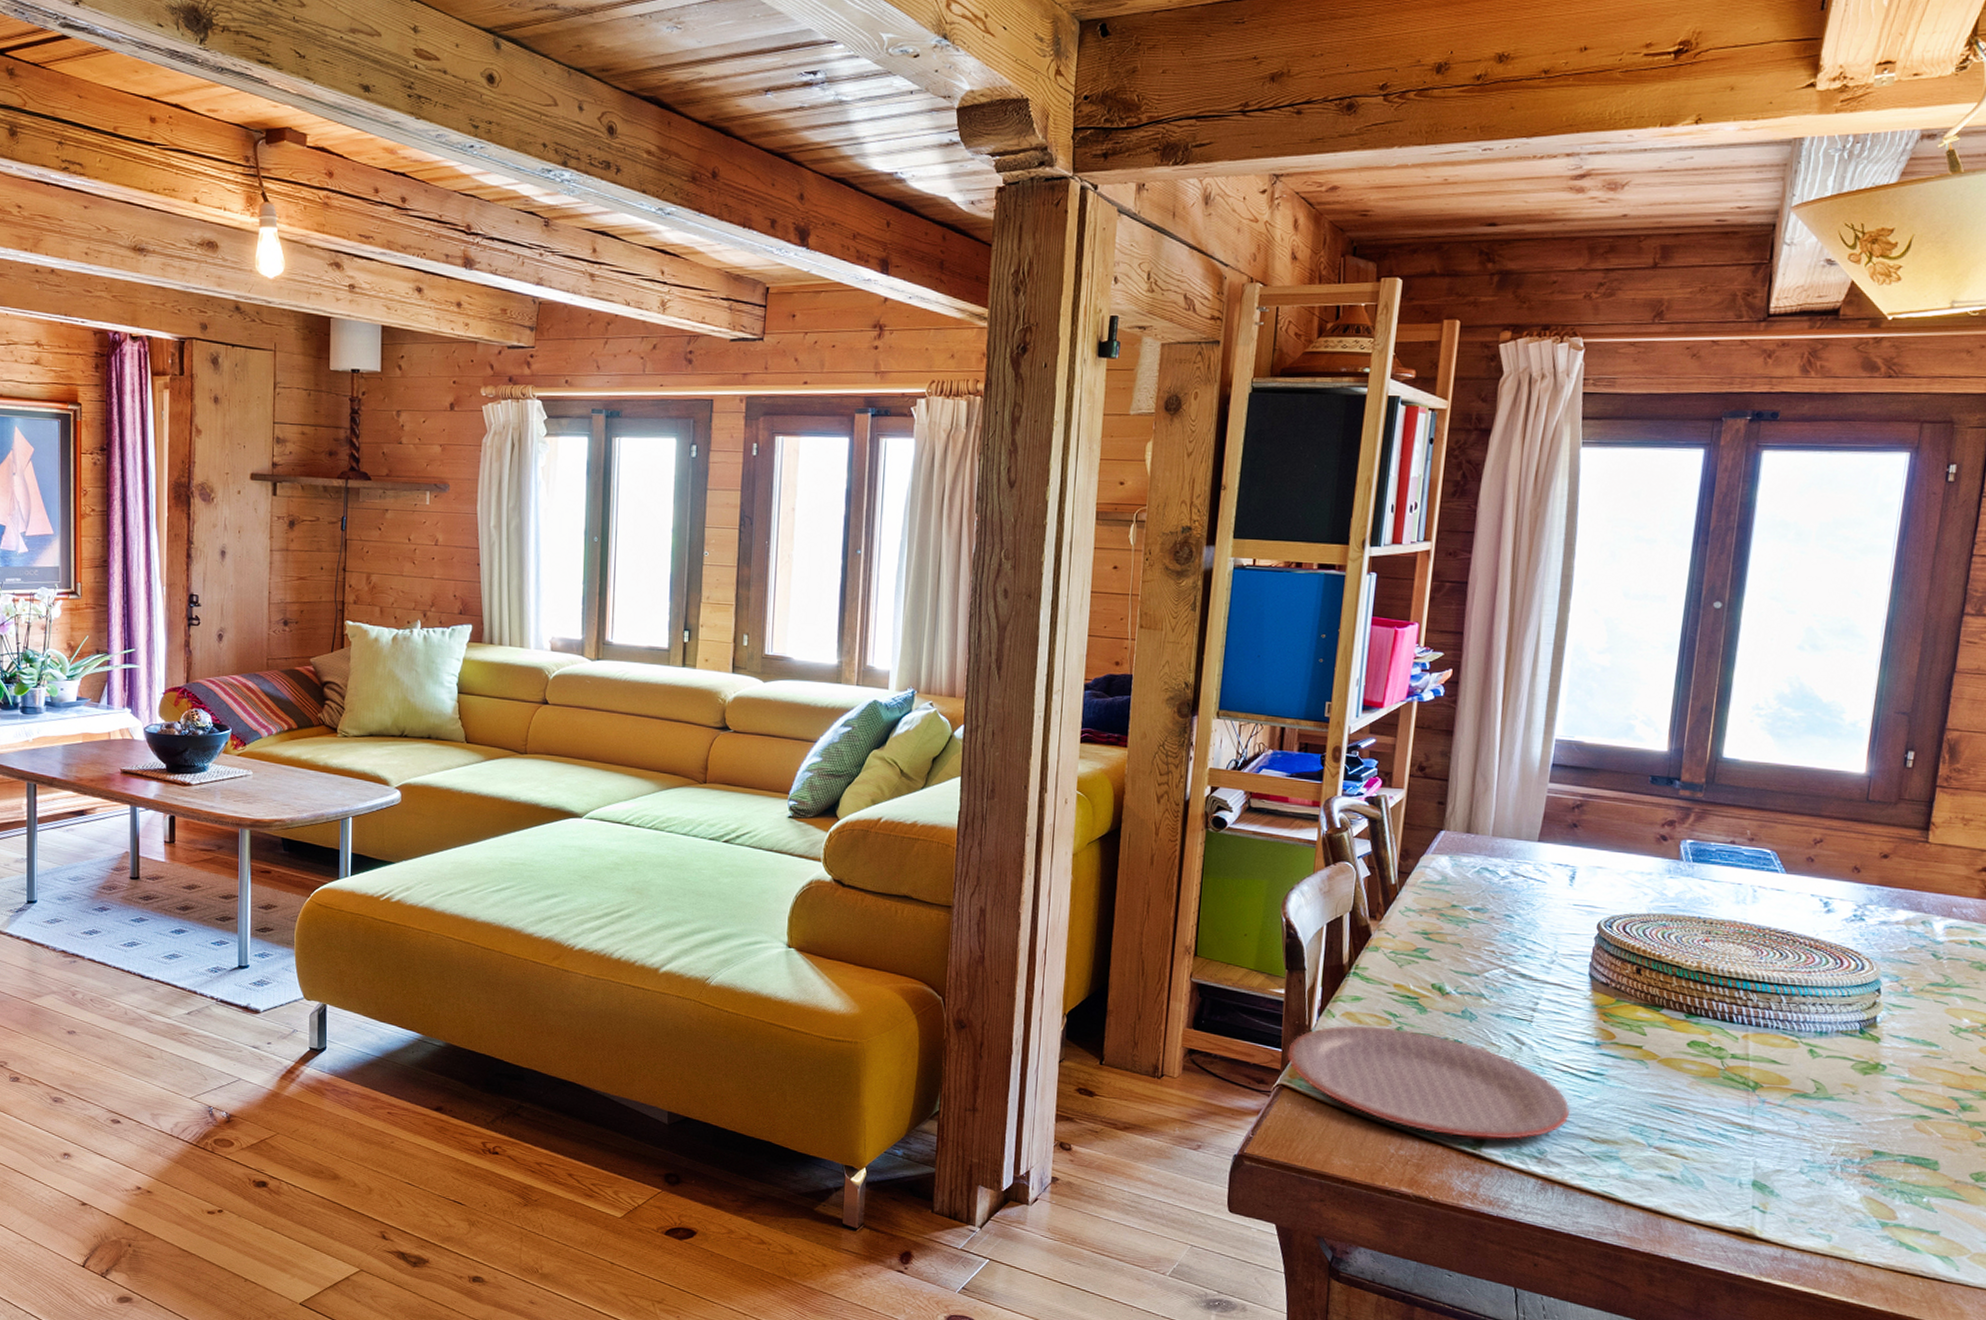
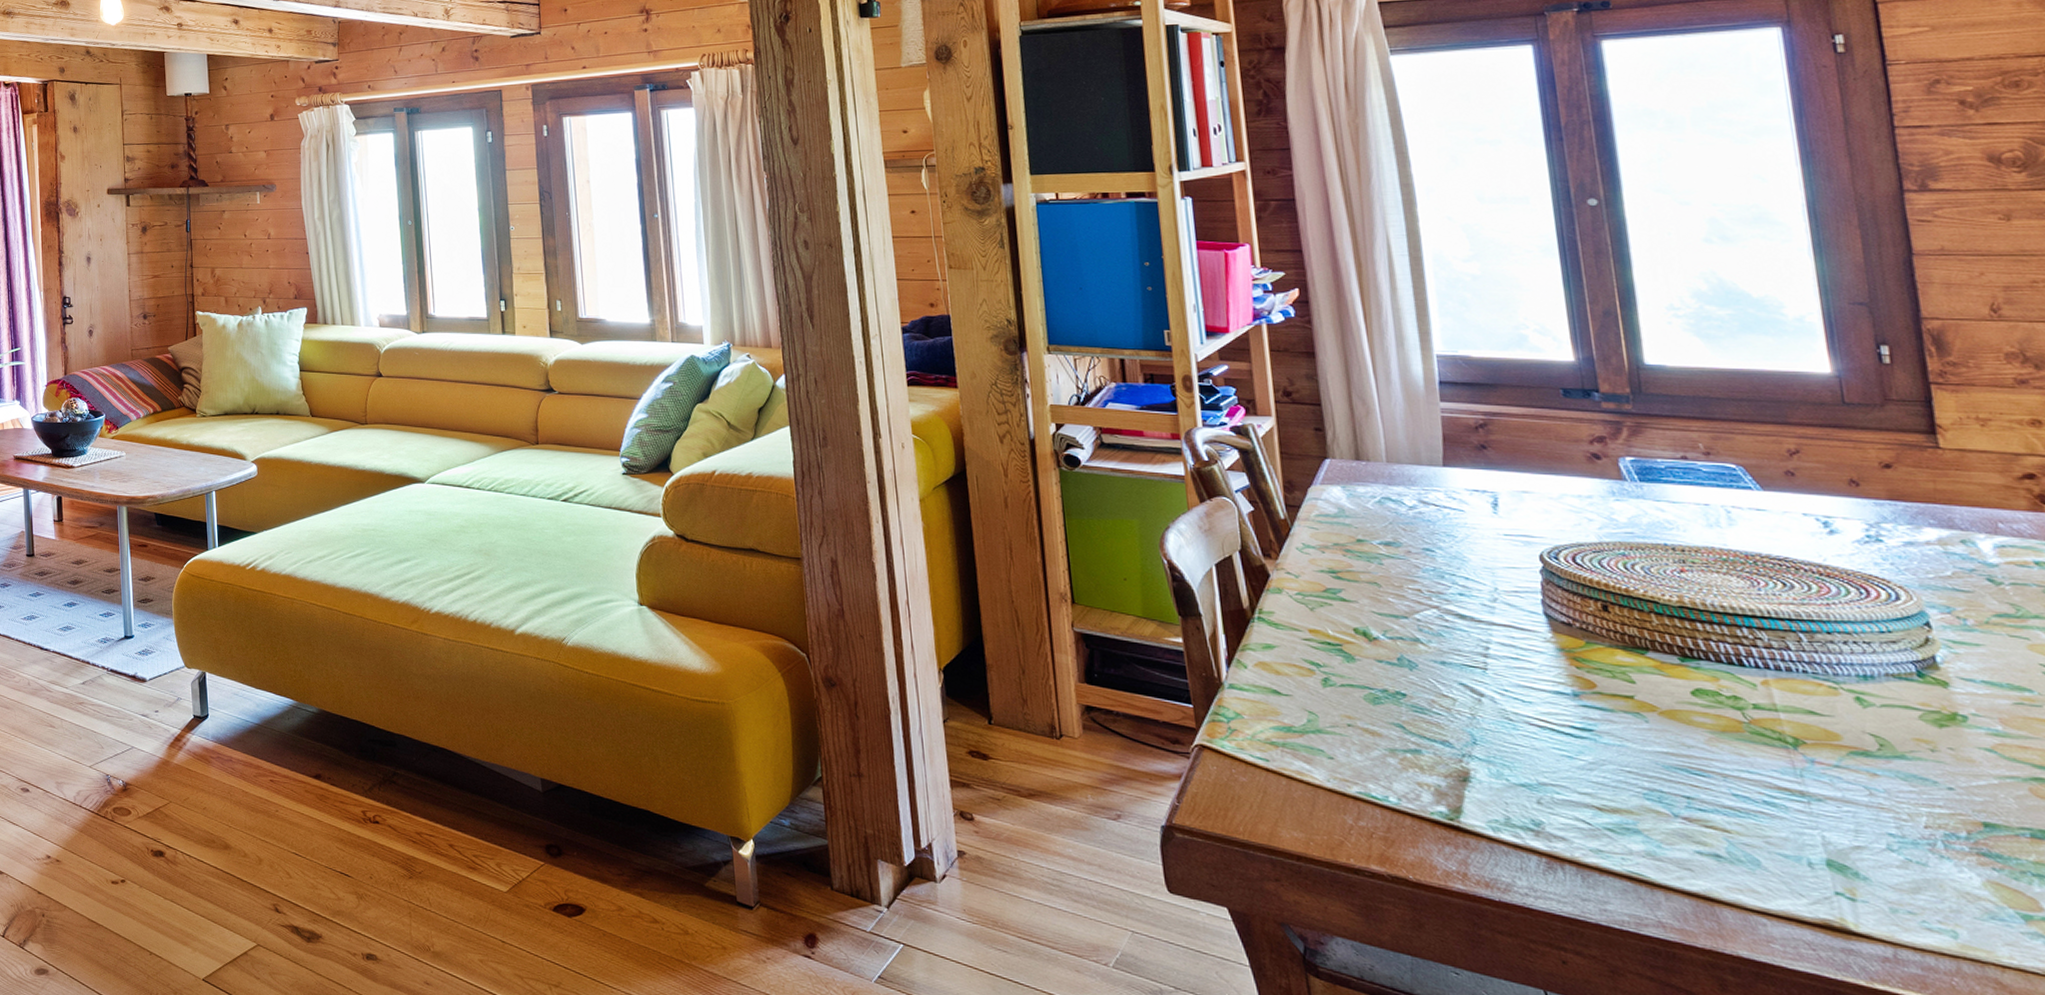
plate: present [1287,1025,1571,1140] -> none [1200,676,1563,808]

